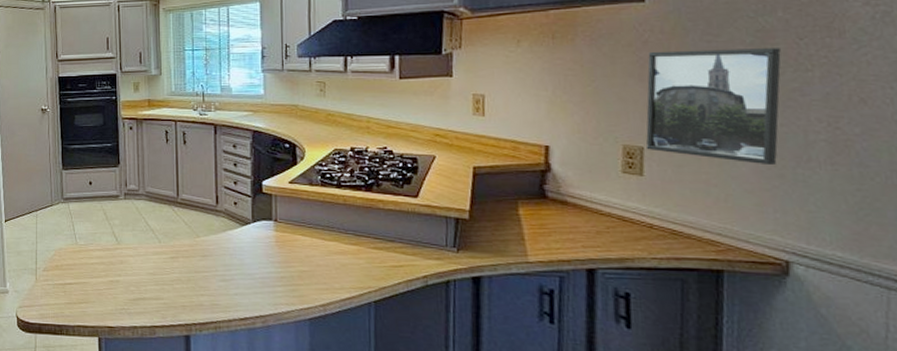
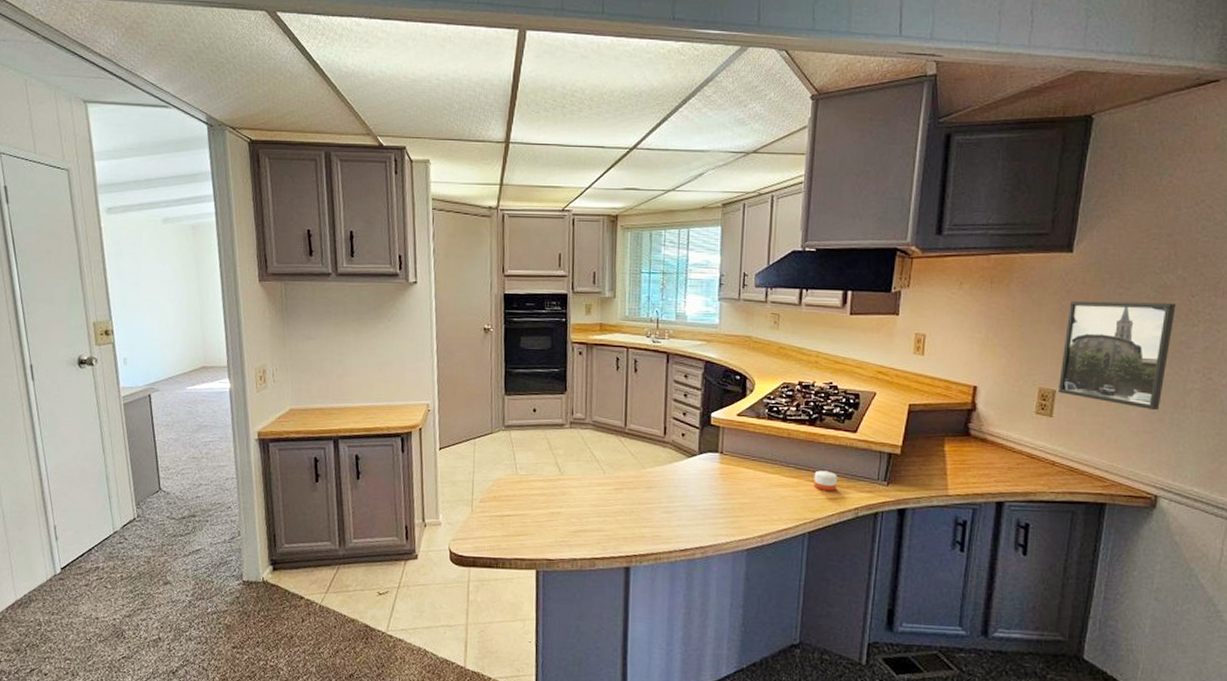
candle: none [375,237,401,258] -> present [813,470,837,491]

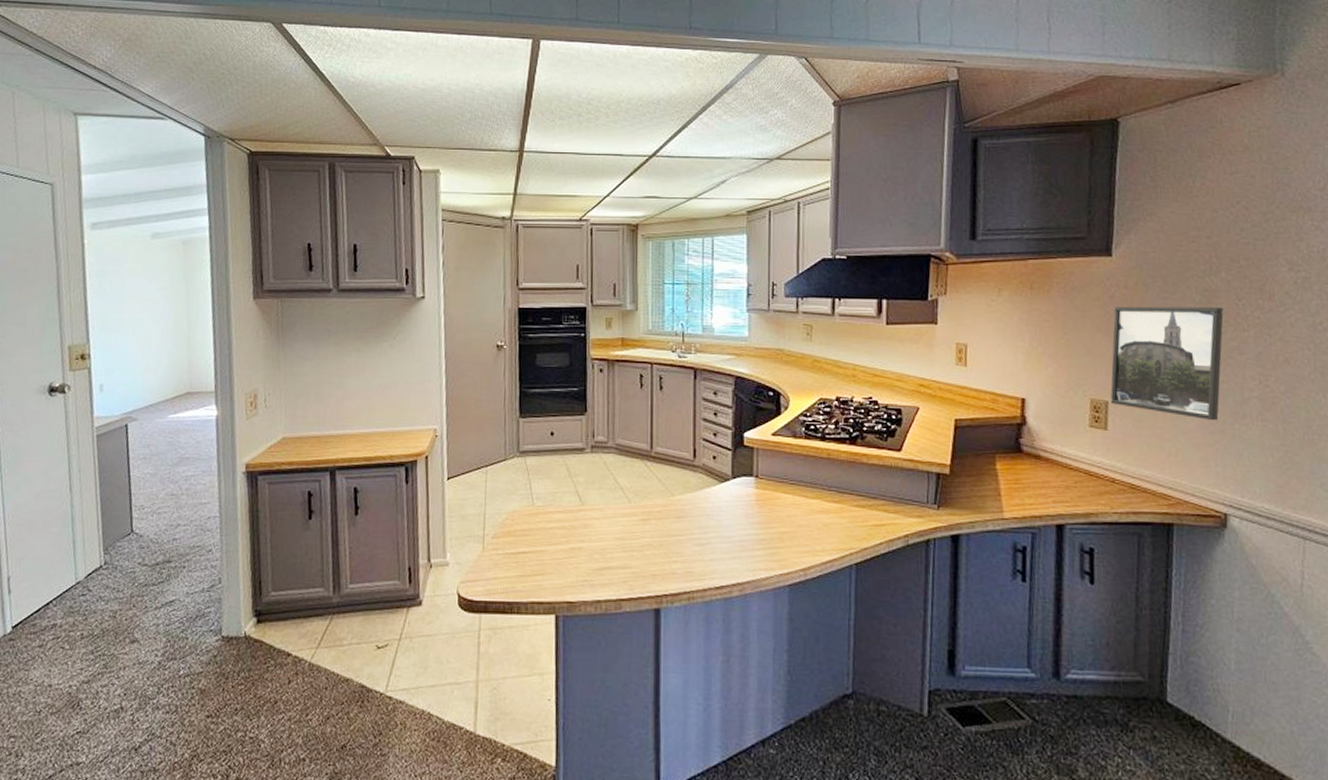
candle: present [813,470,837,491] -> none [858,494,883,516]

